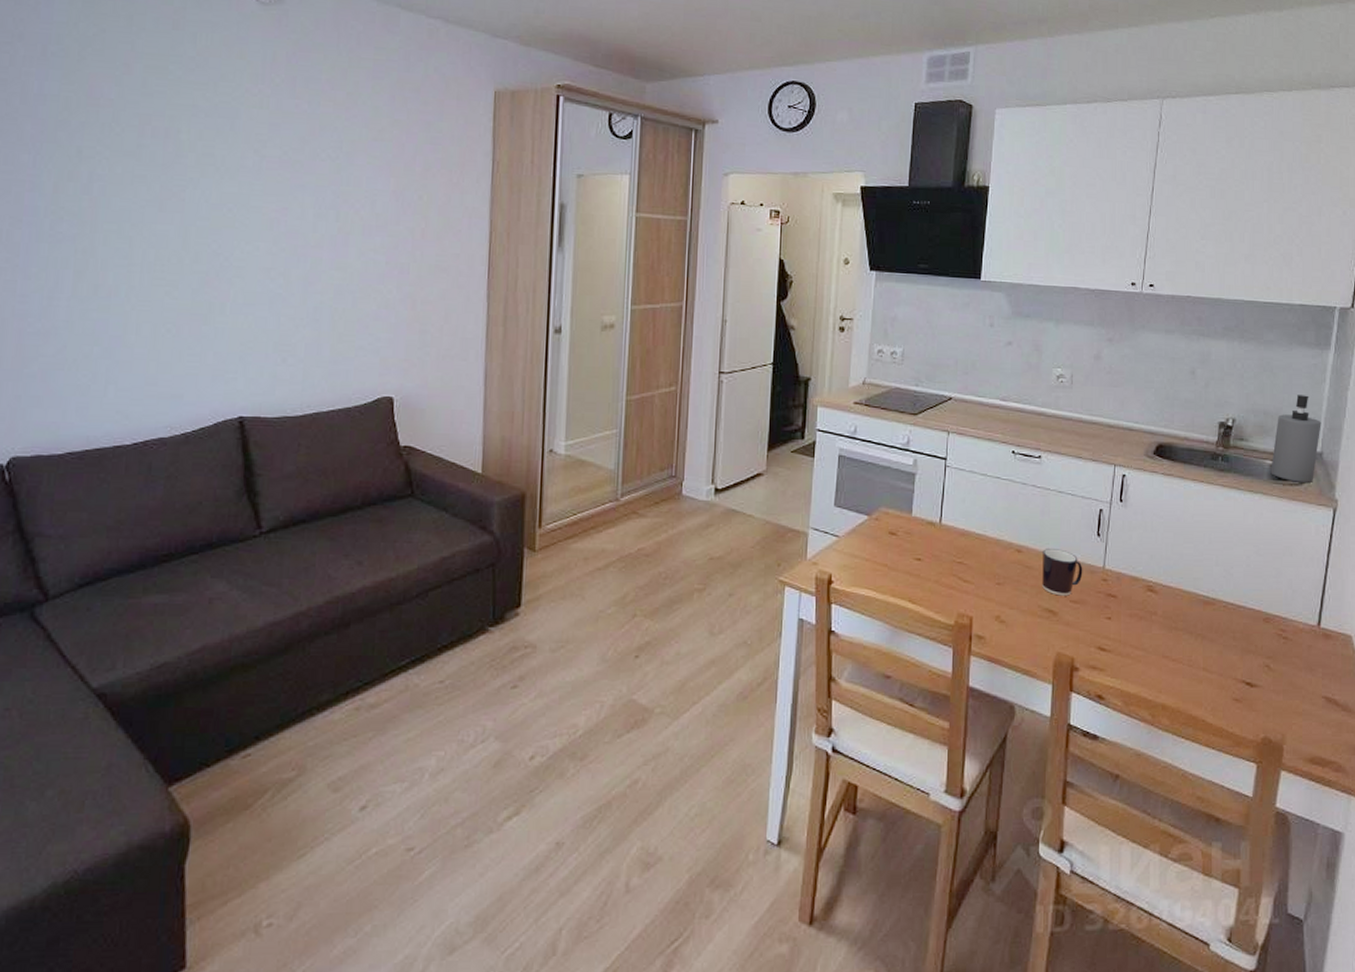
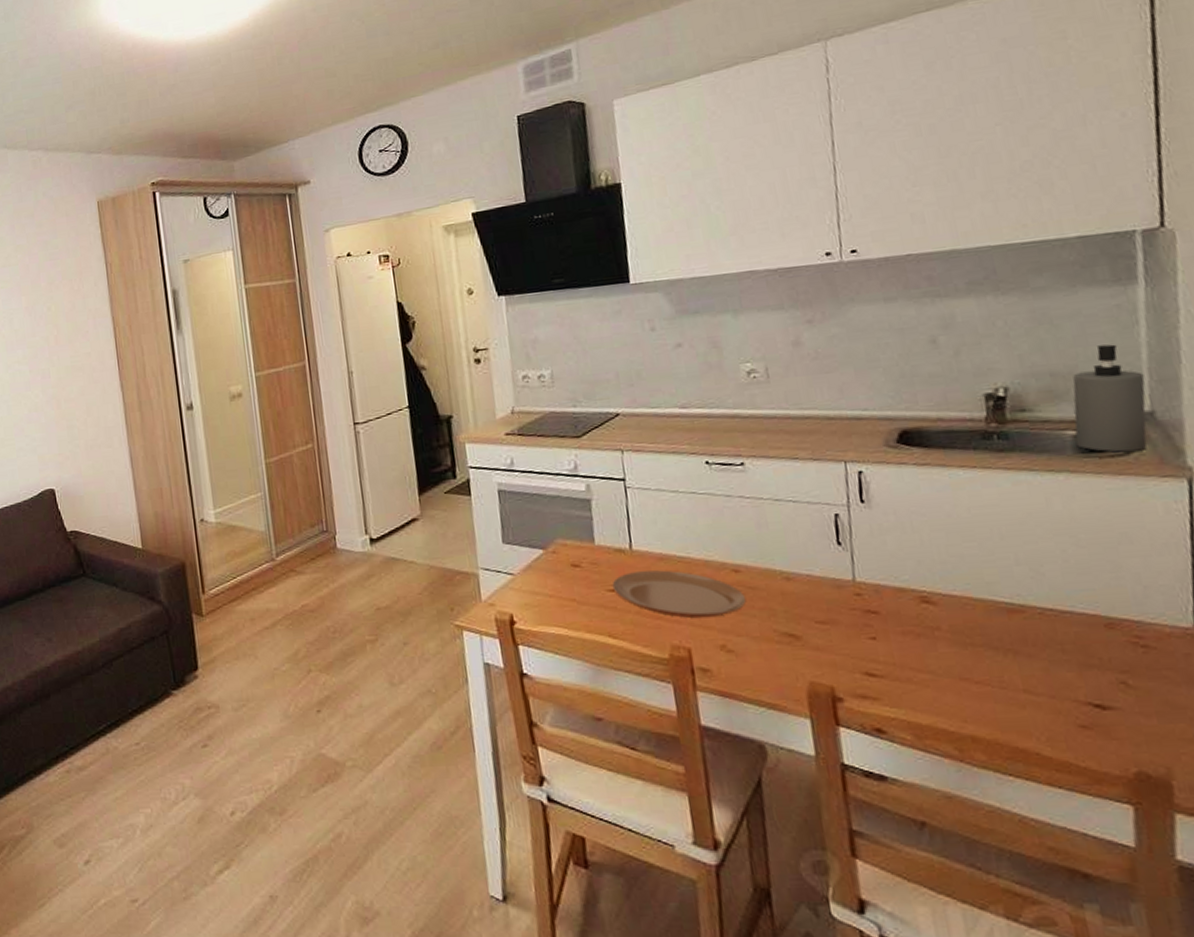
plate: none [919,544,1023,591] -> present [612,570,747,619]
mug: present [1042,549,1083,596] -> none [767,564,827,617]

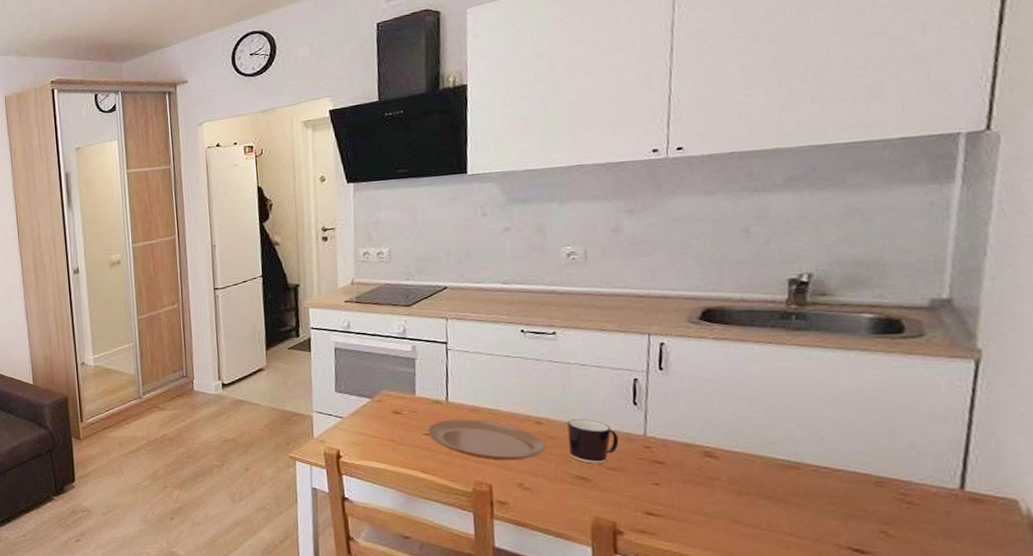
mug: none [767,564,827,617] -> present [567,419,619,464]
soap dispenser: present [1072,344,1147,453] -> none [870,237,948,335]

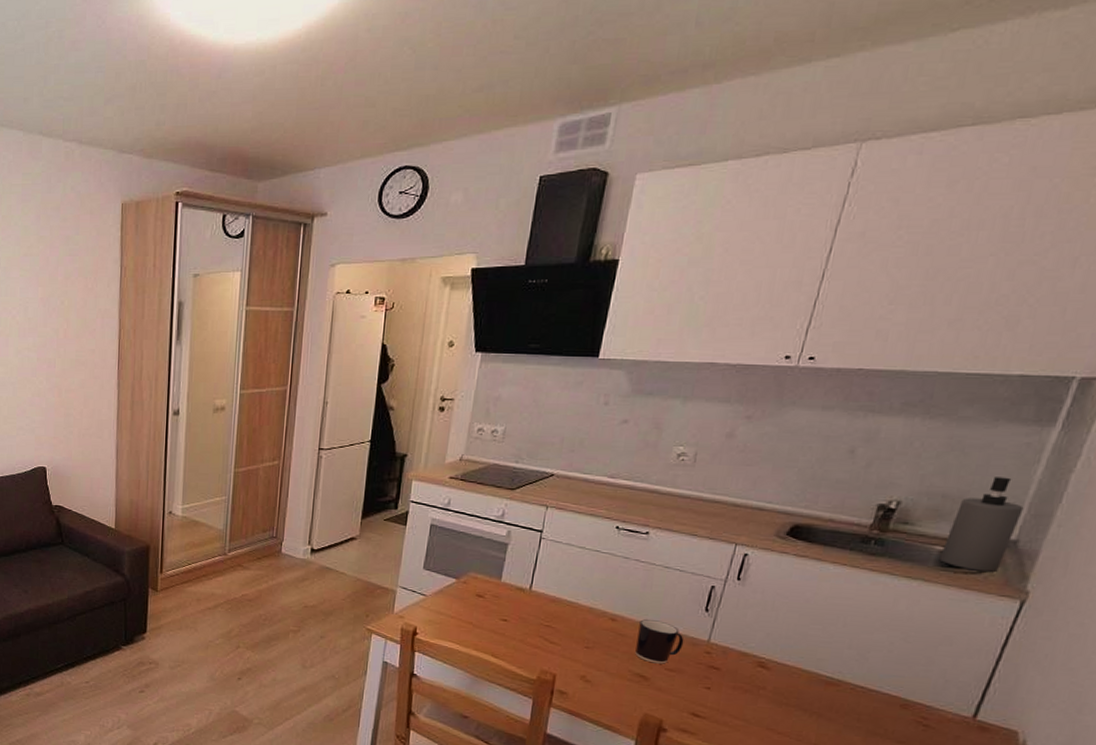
plate: present [427,419,546,461] -> none [506,608,615,654]
soap dispenser: none [870,237,948,335] -> present [939,477,1024,572]

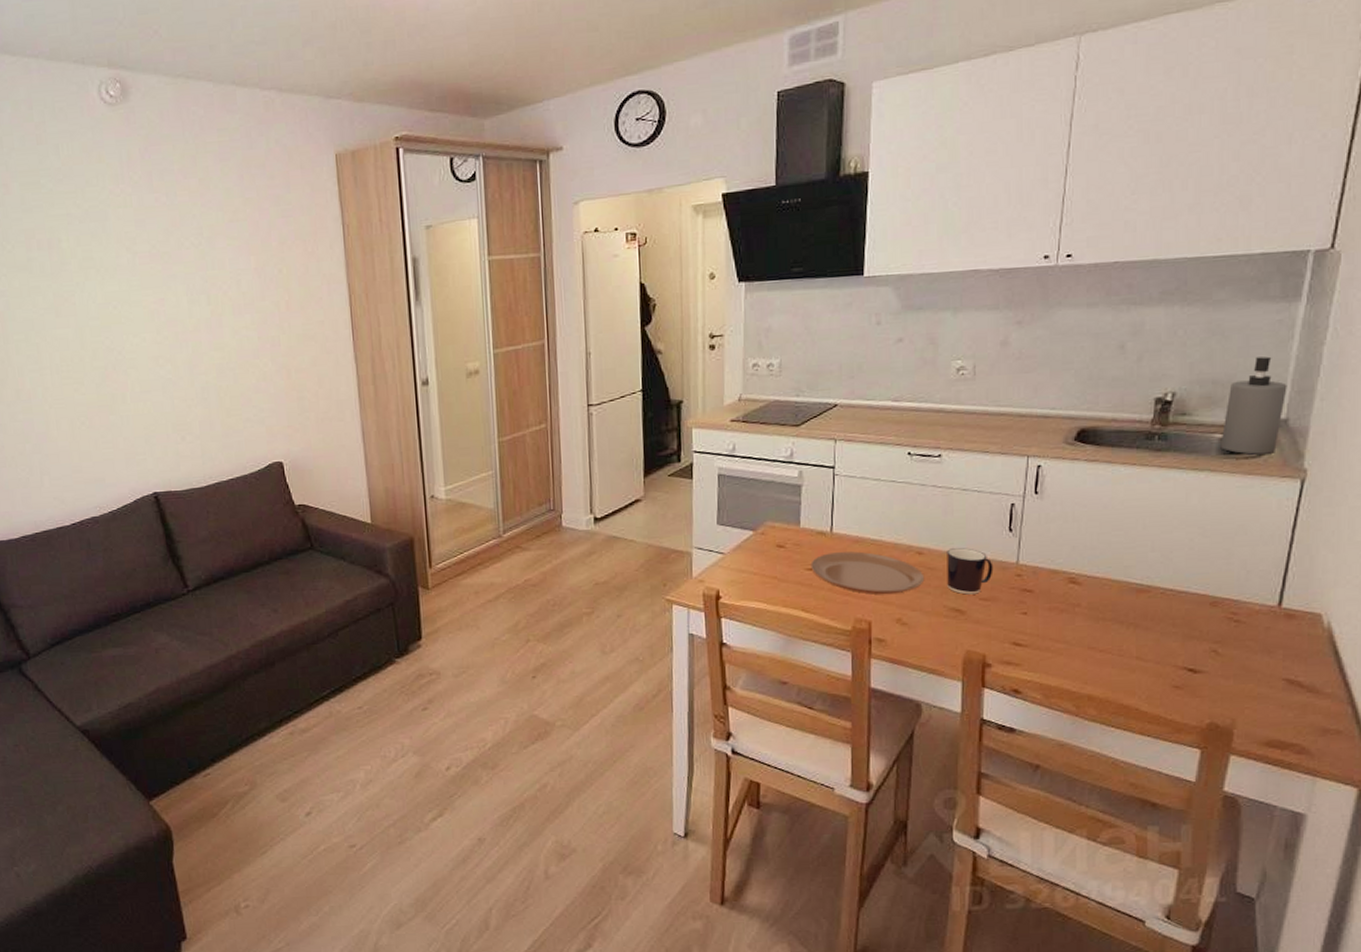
plate: none [506,608,615,654] -> present [810,551,925,595]

